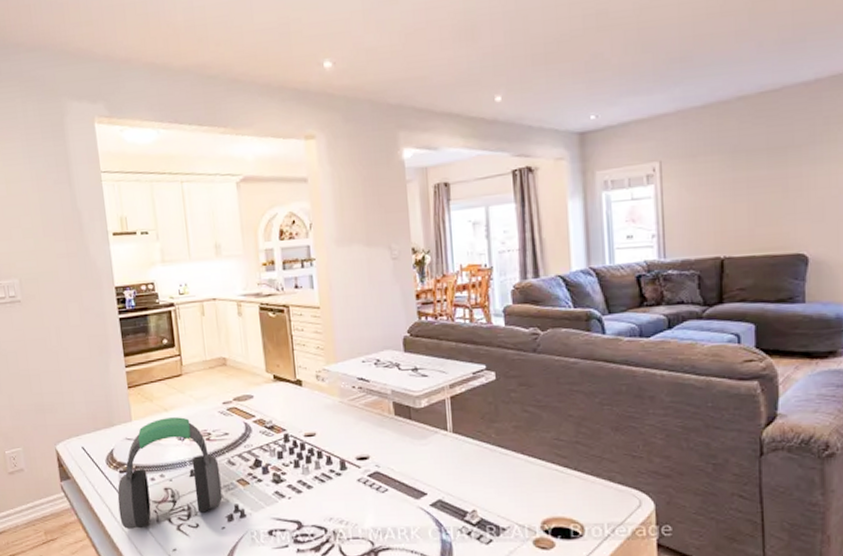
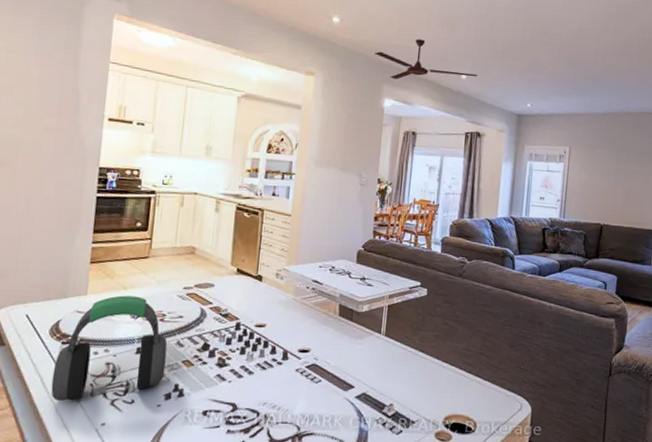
ceiling fan: none [381,63,517,122] -> present [375,38,478,79]

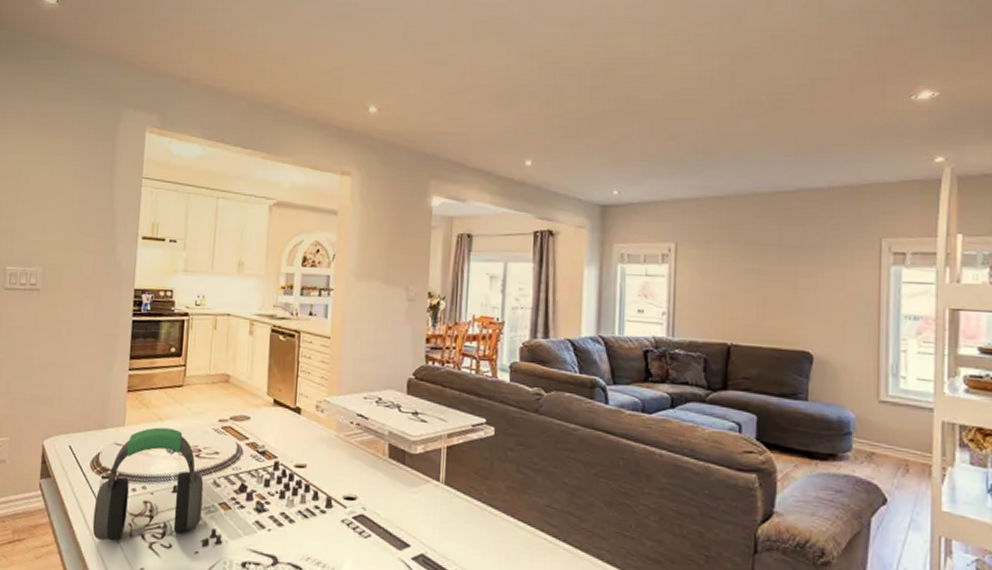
ceiling fan: present [375,38,478,79] -> none [419,122,547,173]

